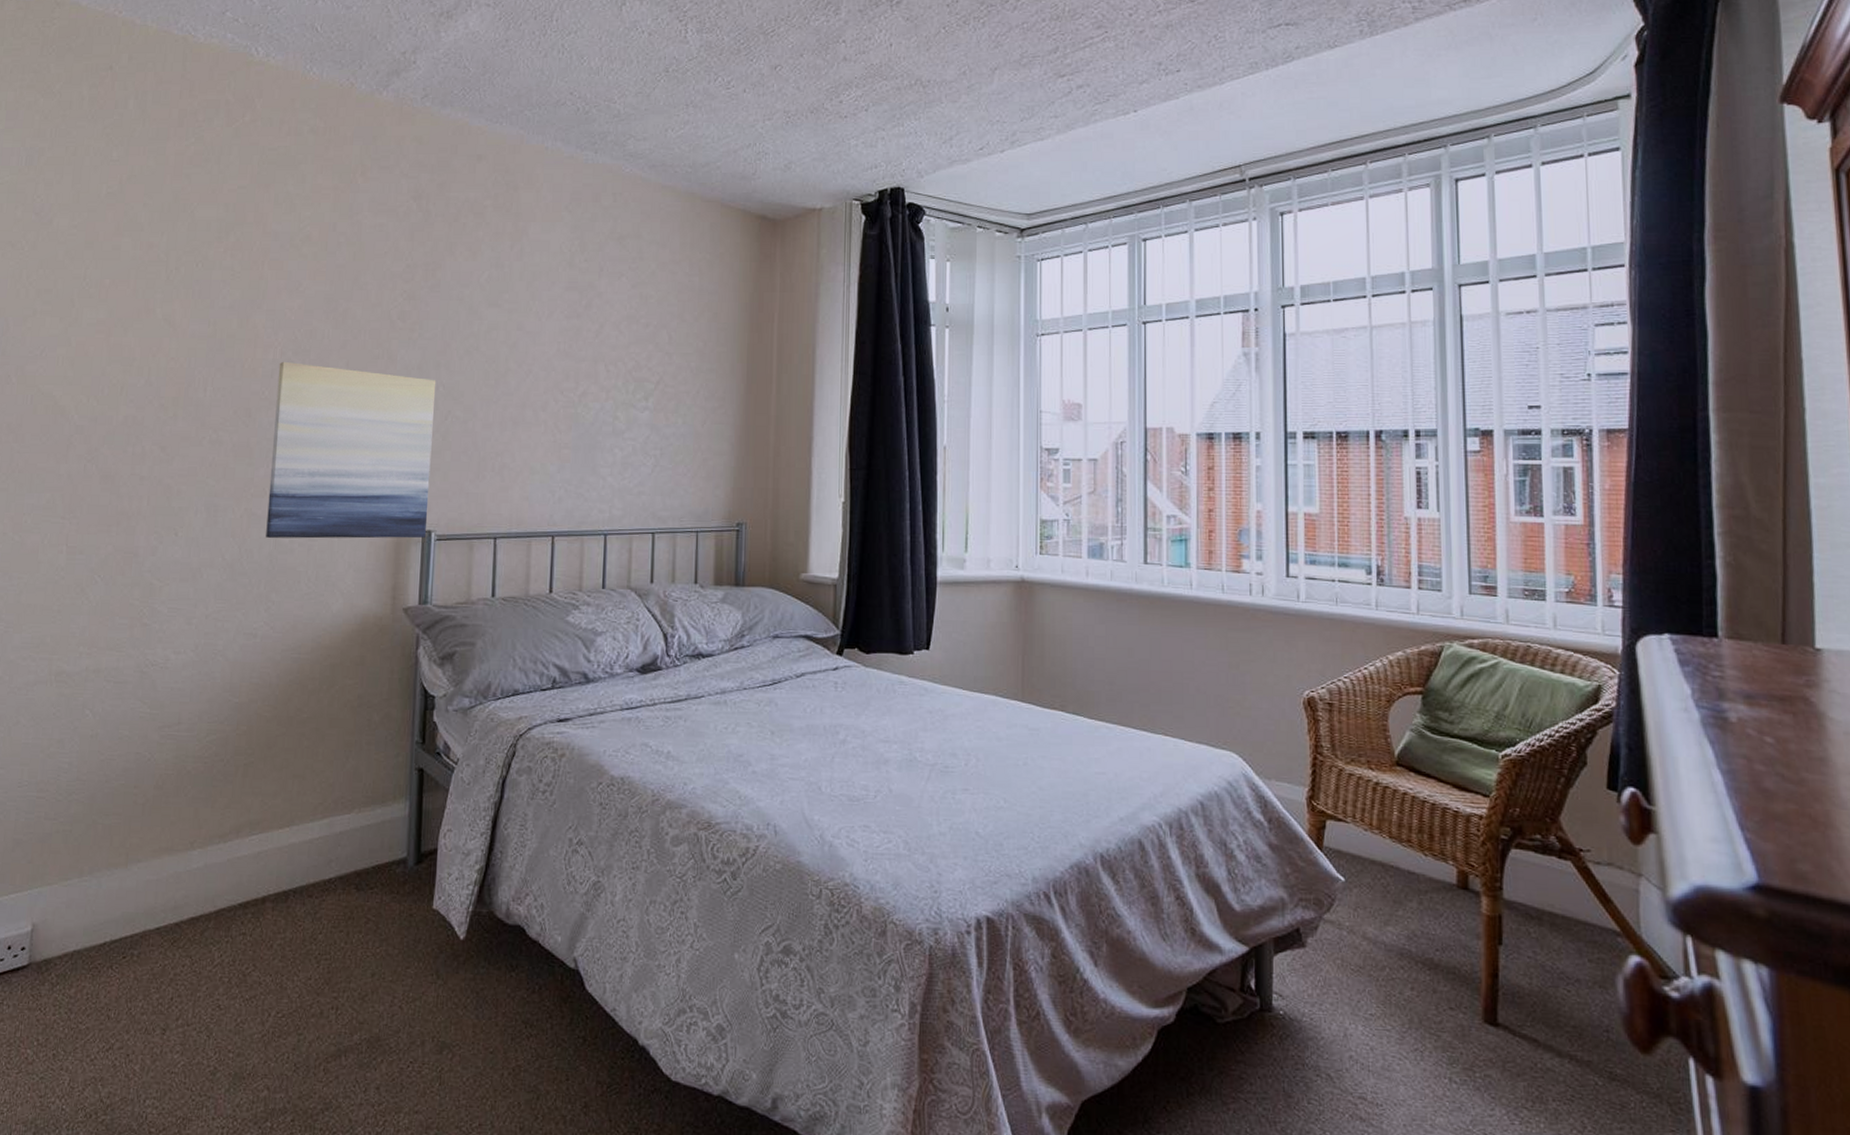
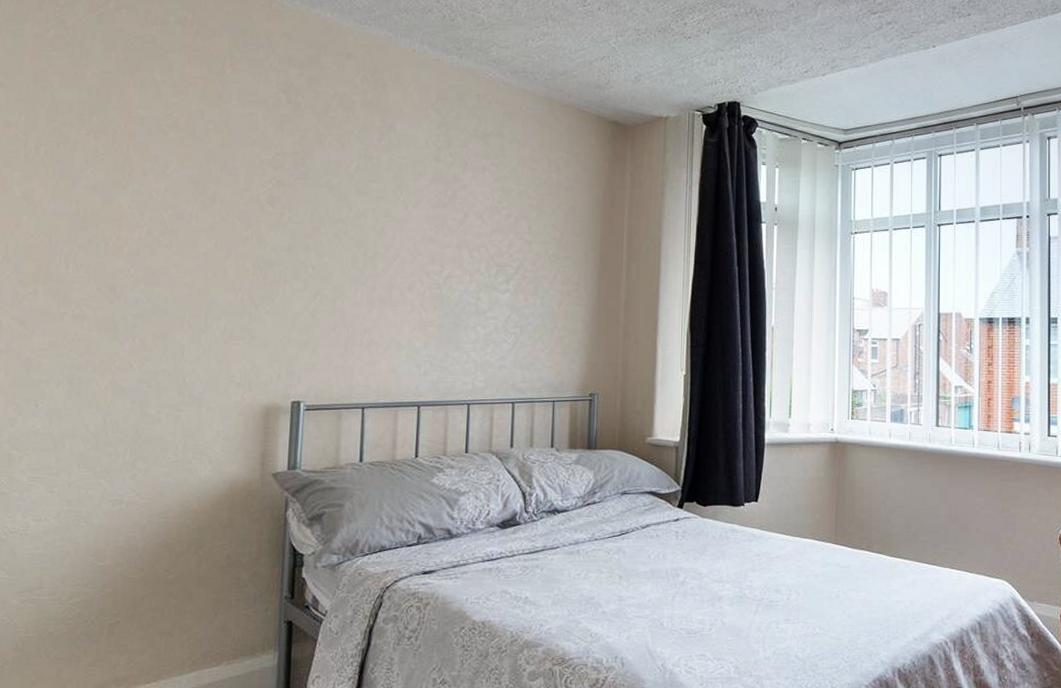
wall art: present [266,361,436,539] -> none [131,240,306,409]

